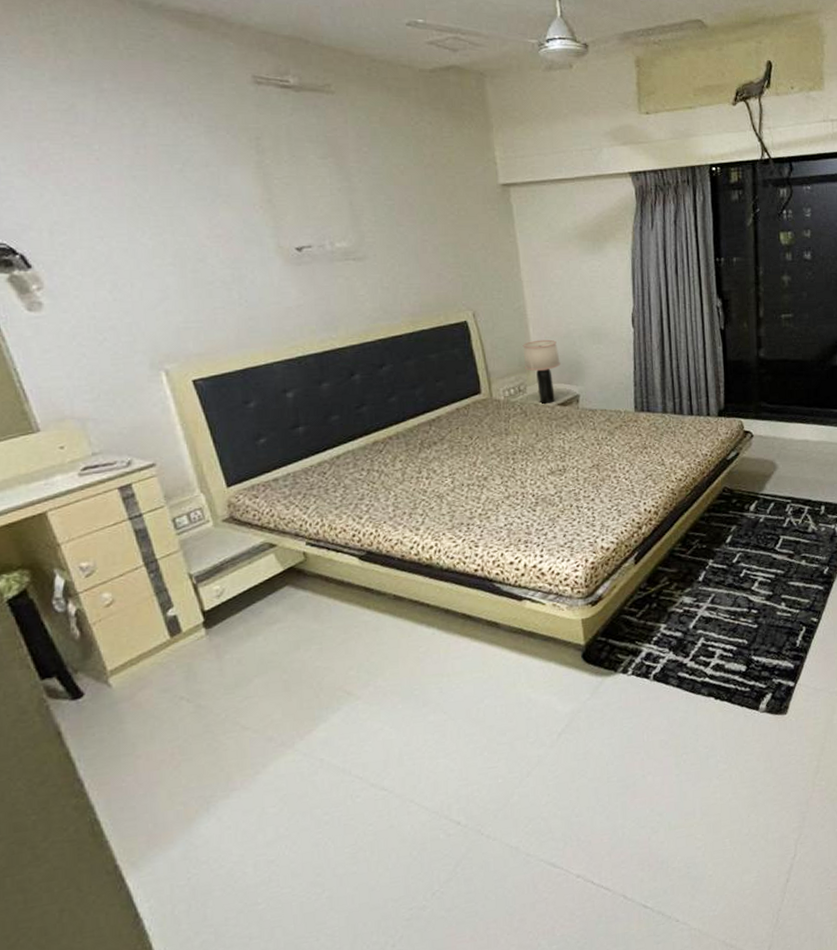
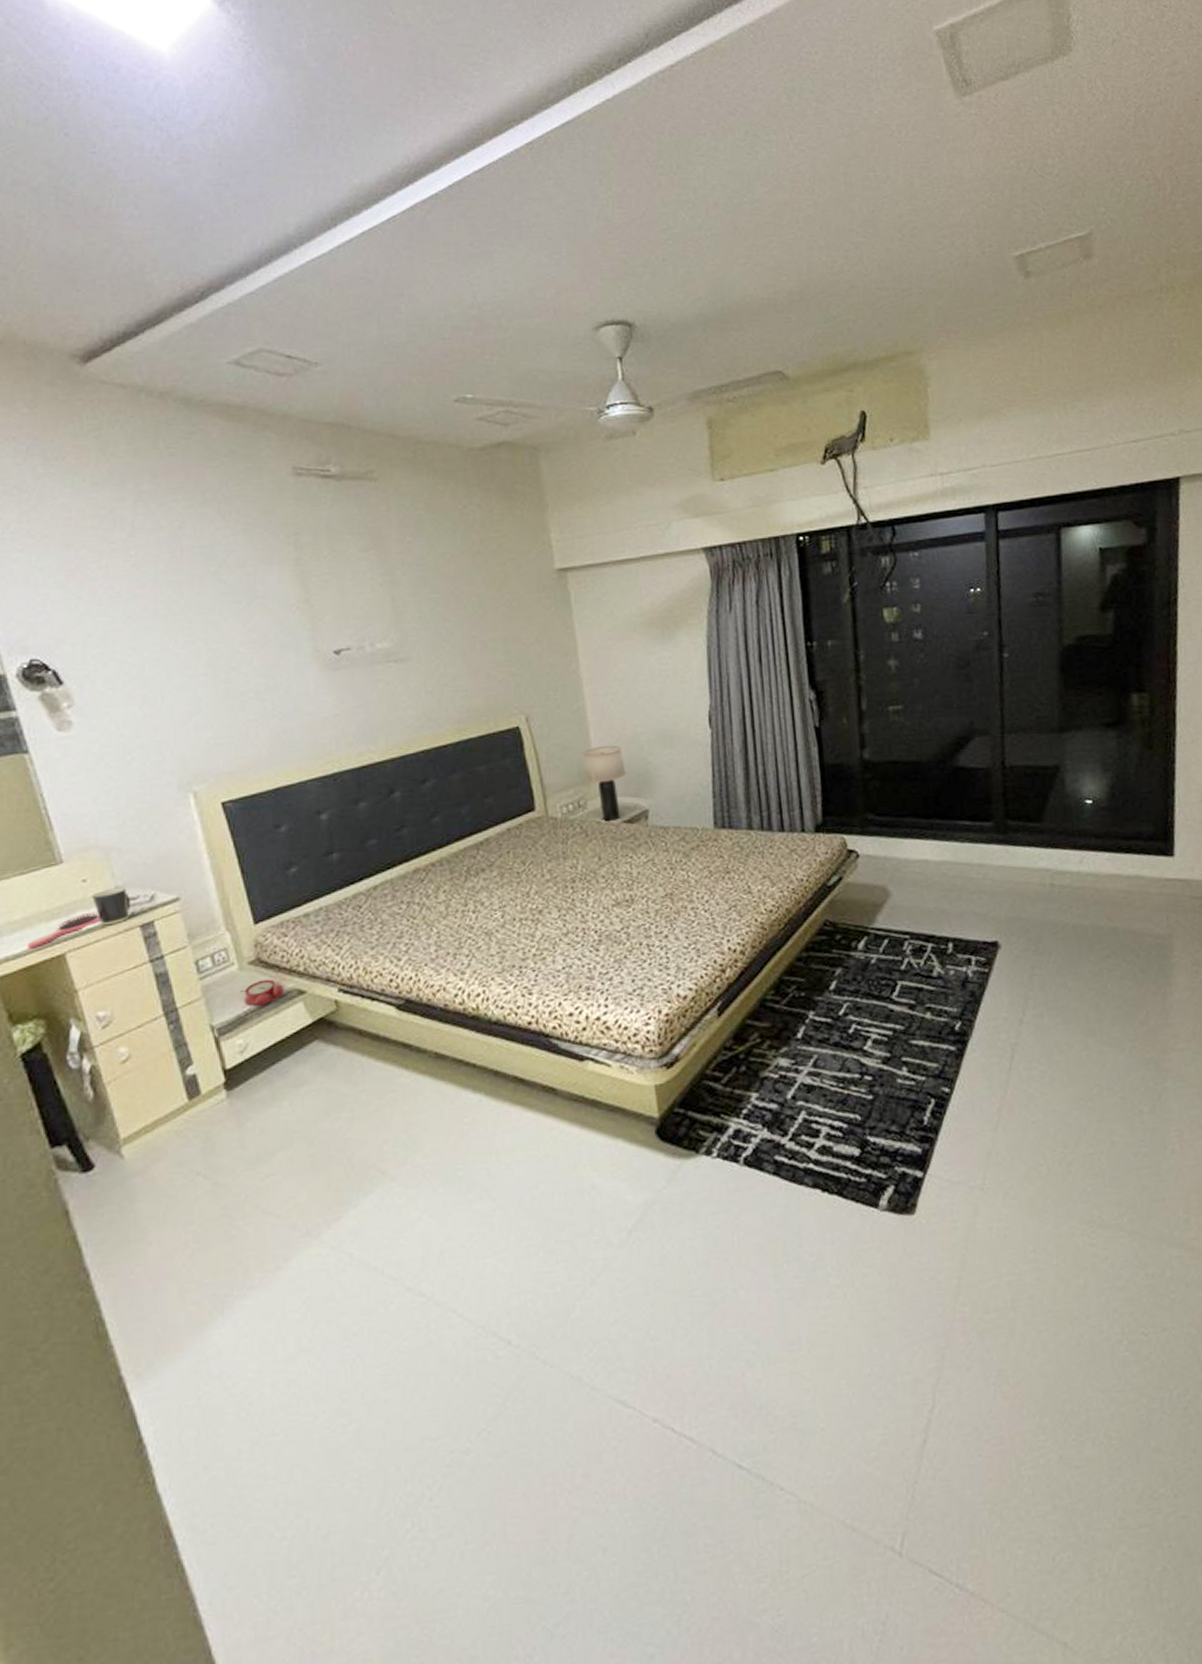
hairbrush: none [7,475,79,508] -> present [26,912,100,949]
mug: none [70,453,109,488] -> present [92,887,131,926]
alarm clock: none [215,534,257,558] -> present [240,979,284,1007]

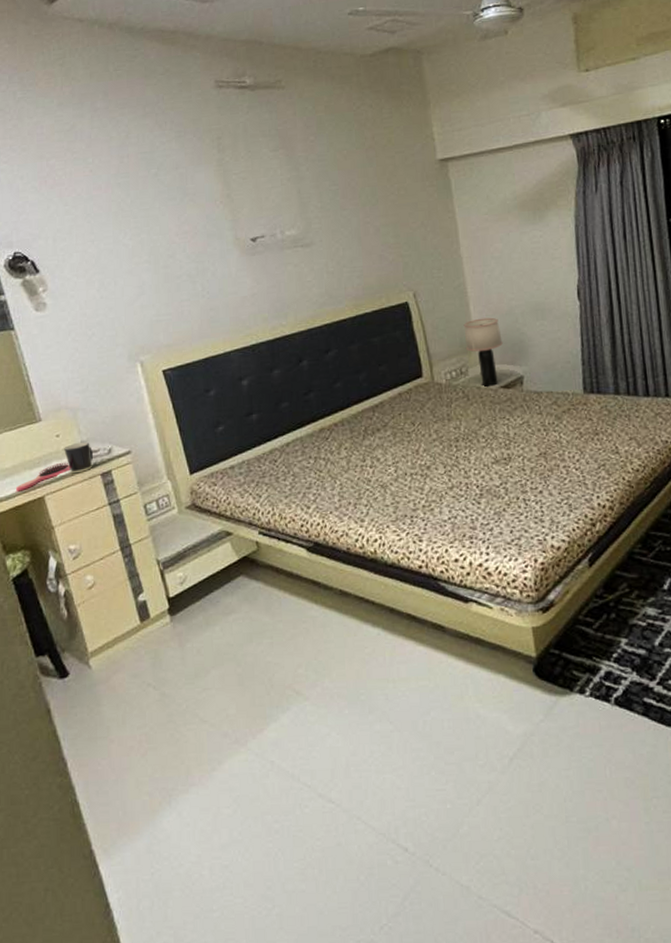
alarm clock: present [240,979,284,1007] -> none [179,522,215,545]

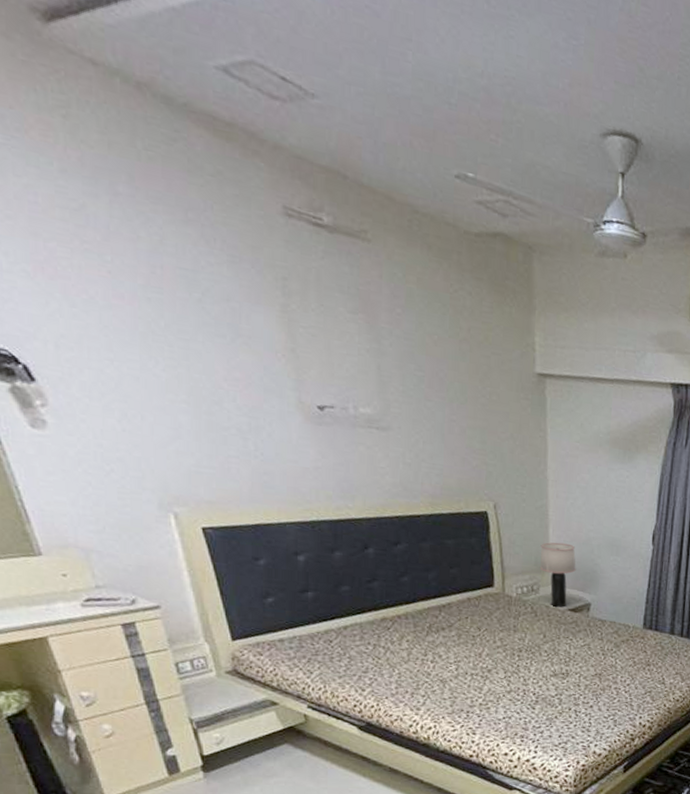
hairbrush: present [15,462,70,492] -> none [7,604,82,628]
mug: present [64,441,94,474] -> none [73,586,113,619]

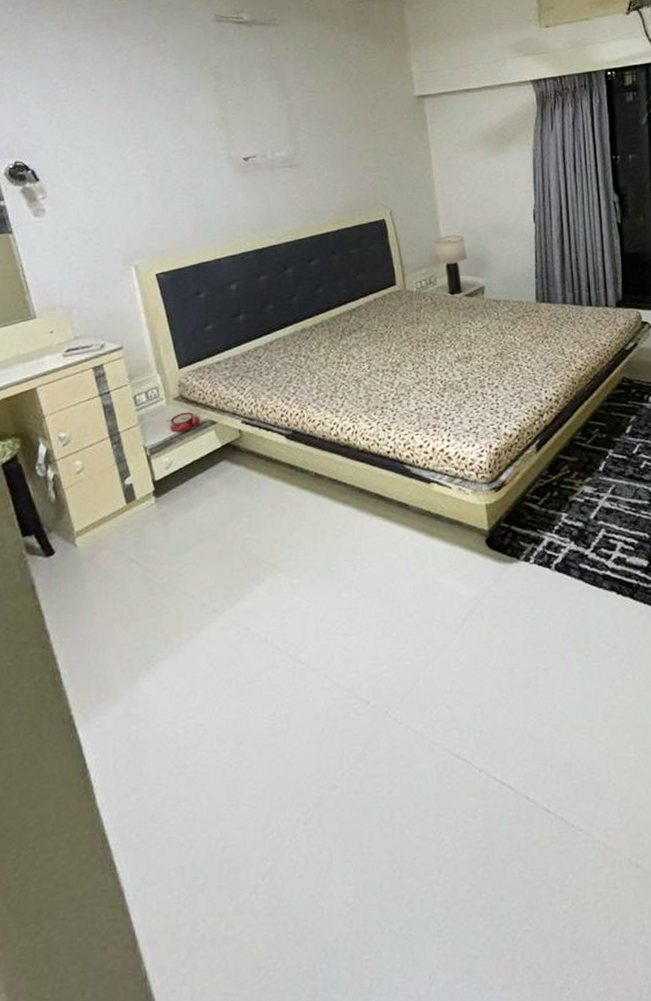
alarm clock: none [217,688,259,710] -> present [167,412,201,433]

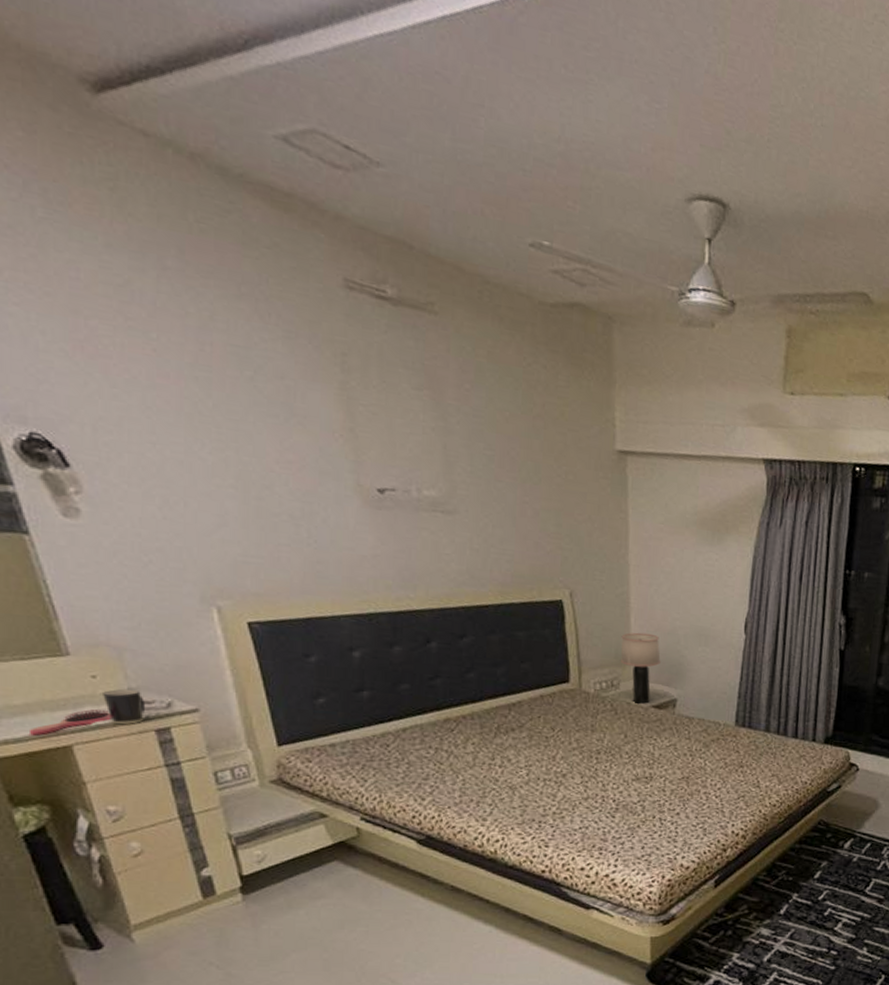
hairbrush: none [8,356,63,383] -> present [28,708,112,735]
mug: none [57,337,87,367] -> present [103,689,146,725]
alarm clock: present [167,412,201,433] -> none [260,799,306,824]

